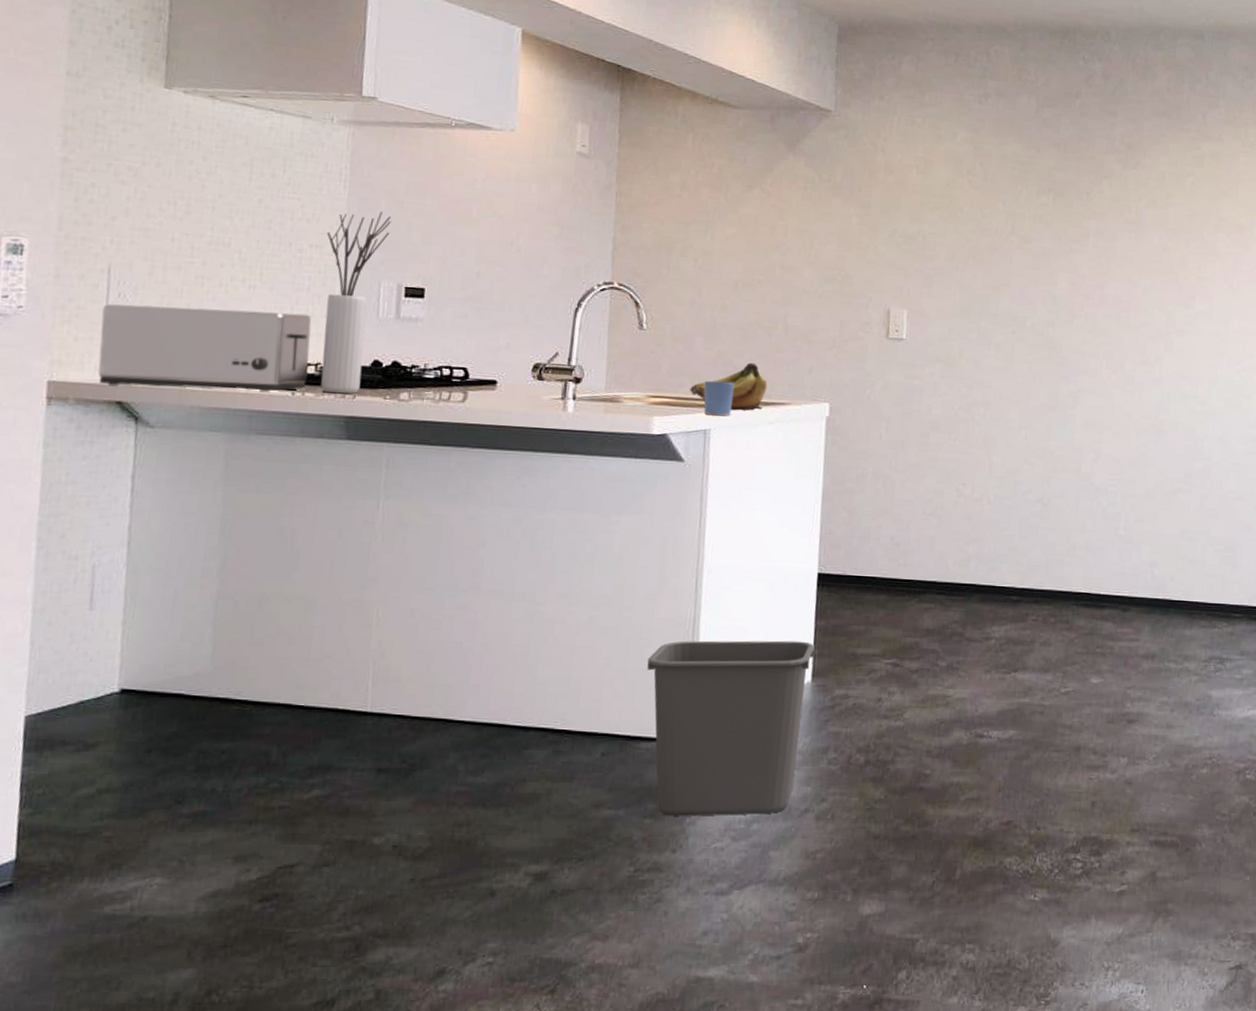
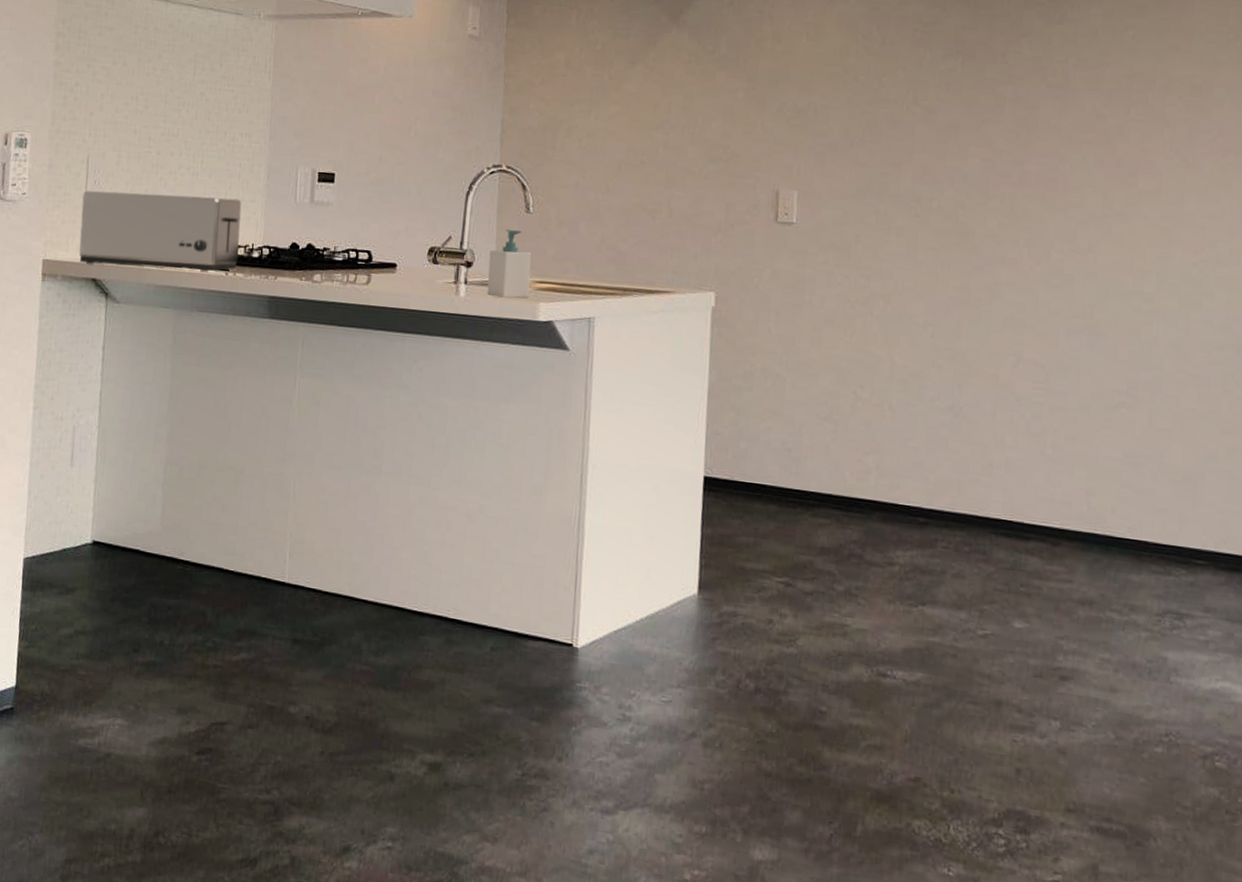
vase: present [320,211,391,394] -> none [248,99,307,275]
soap bottle: none [597,345,645,413] -> present [486,229,532,299]
garbage can: present [647,640,815,816] -> none [534,538,701,733]
fruit: present [689,362,768,411] -> none [573,247,652,299]
mug: present [703,380,734,417] -> none [588,266,618,305]

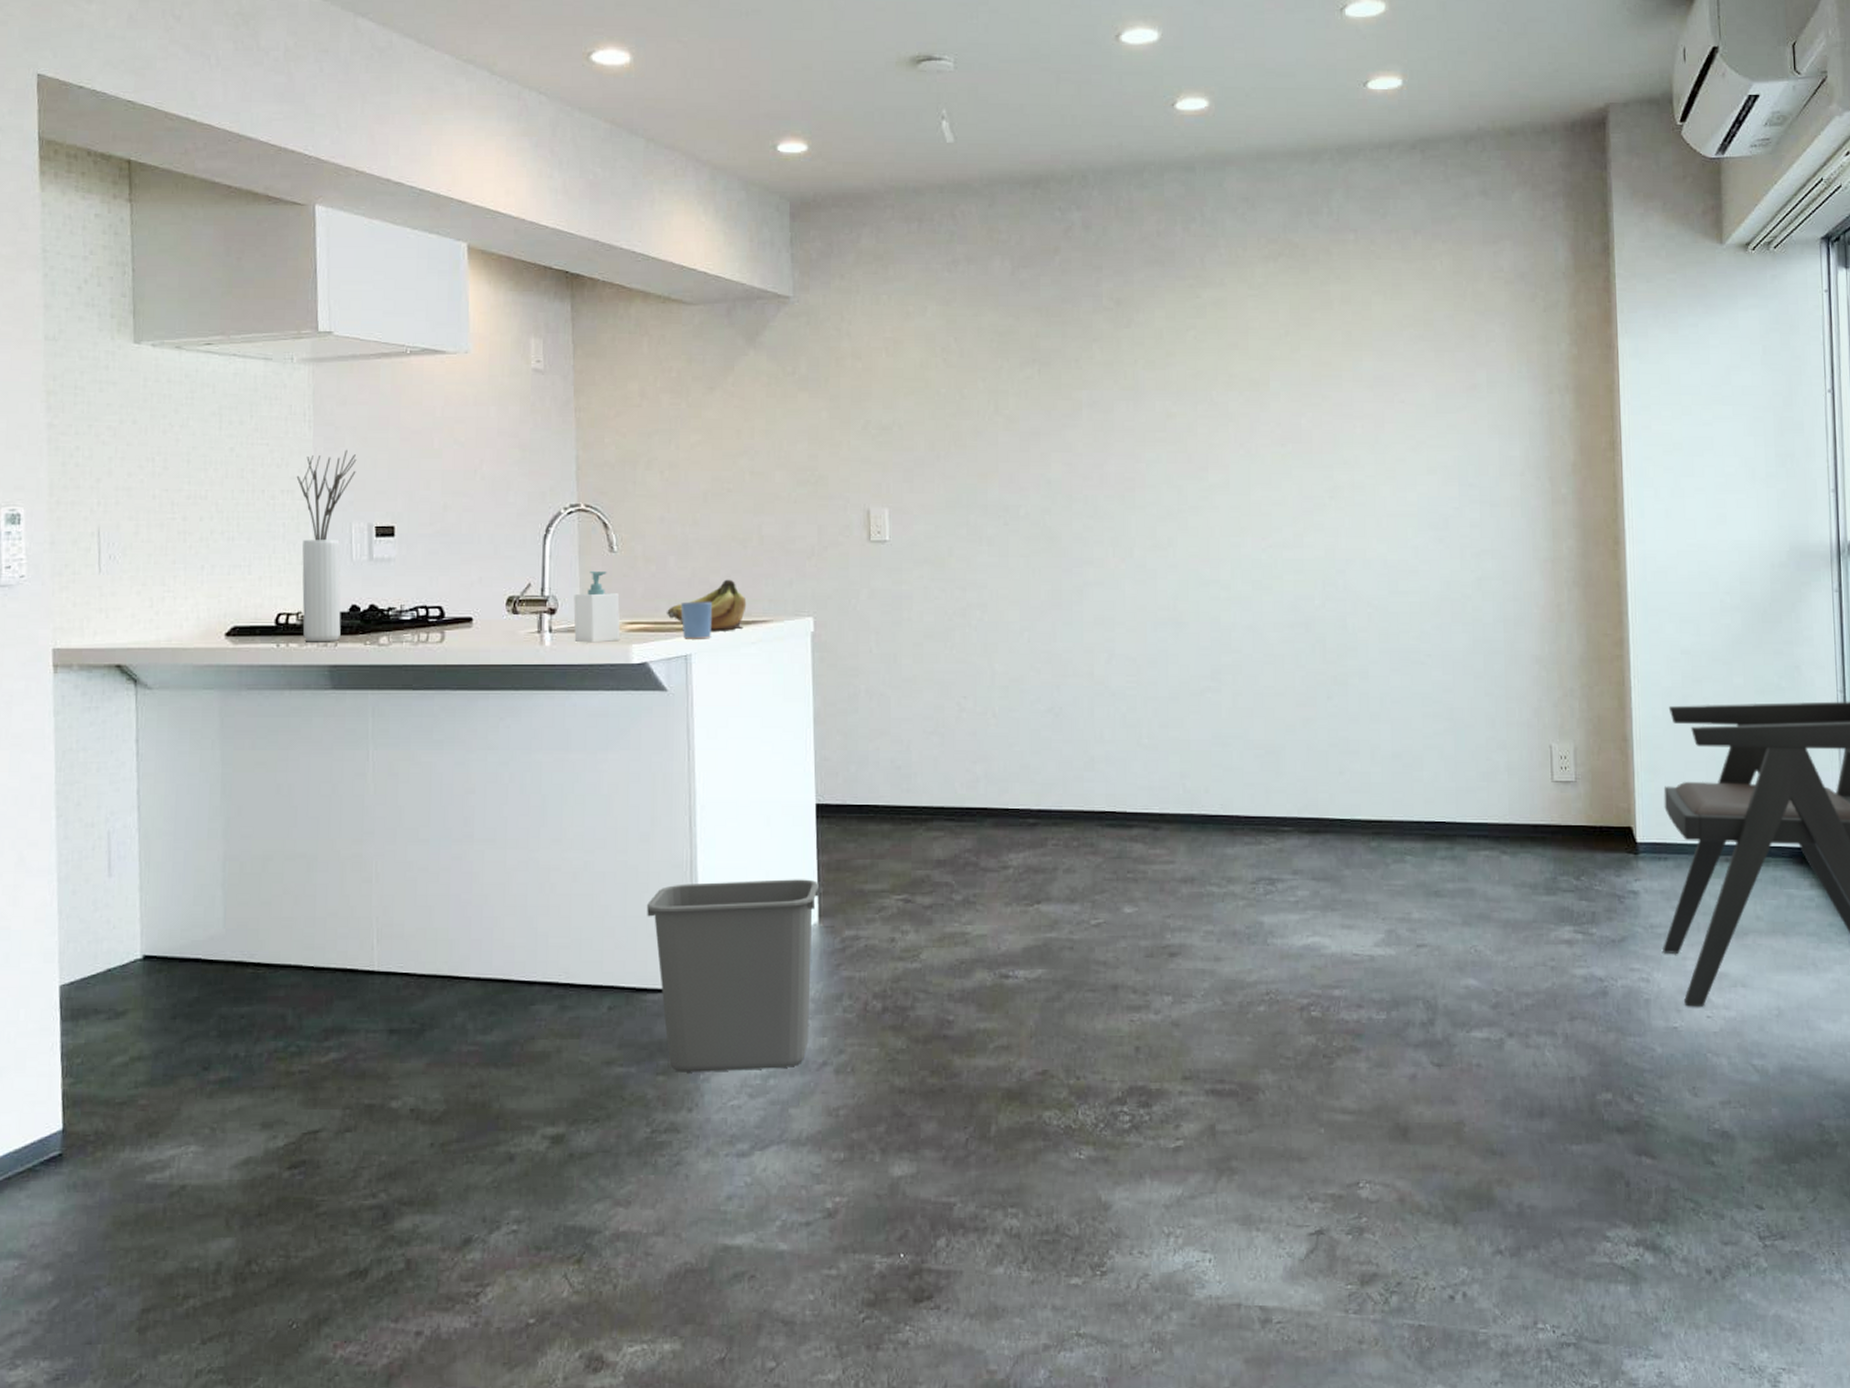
toaster: present [79,190,242,272] -> none [95,562,290,649]
vase: none [248,99,307,275] -> present [296,449,357,642]
garbage can: none [534,538,701,733] -> present [647,879,820,1073]
fruit: none [573,247,652,299] -> present [665,579,747,633]
mug: none [588,266,618,305] -> present [680,601,712,641]

